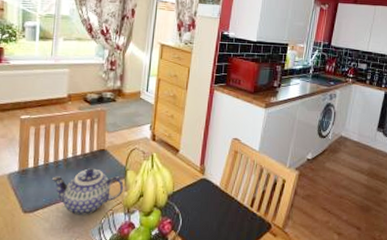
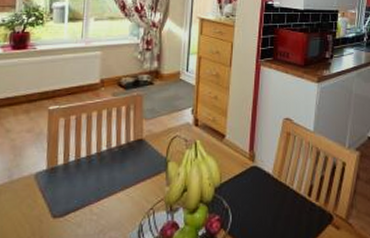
teapot: present [52,168,123,216] -> none [85,162,164,218]

